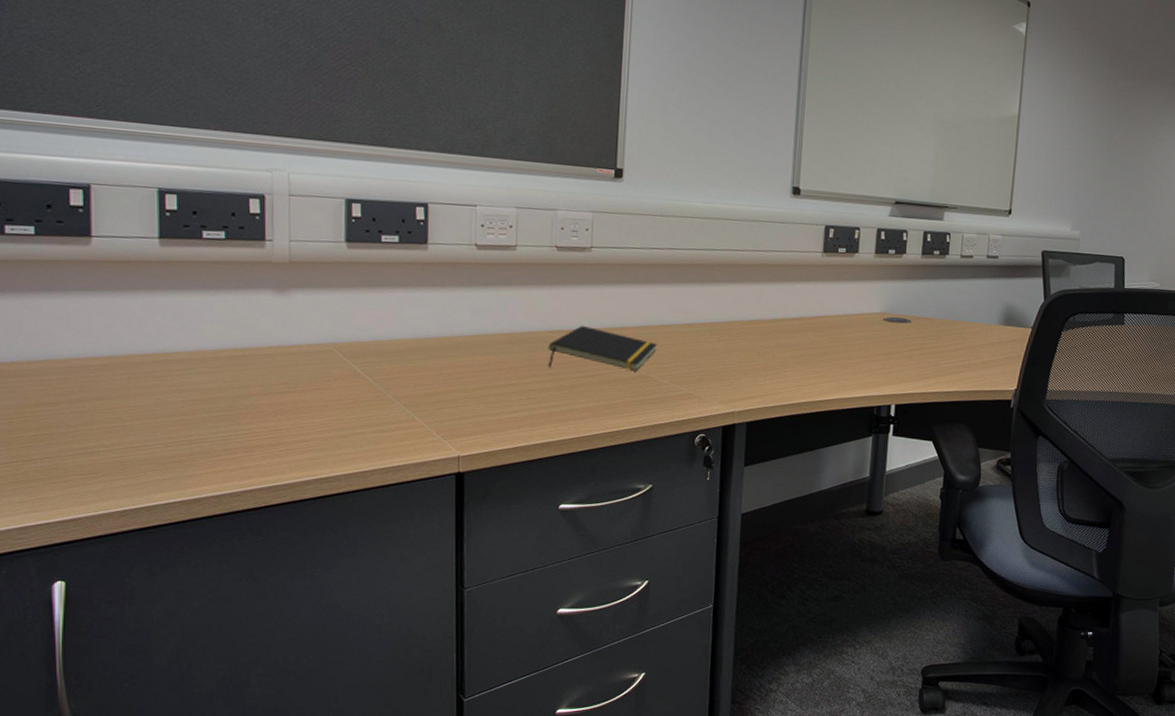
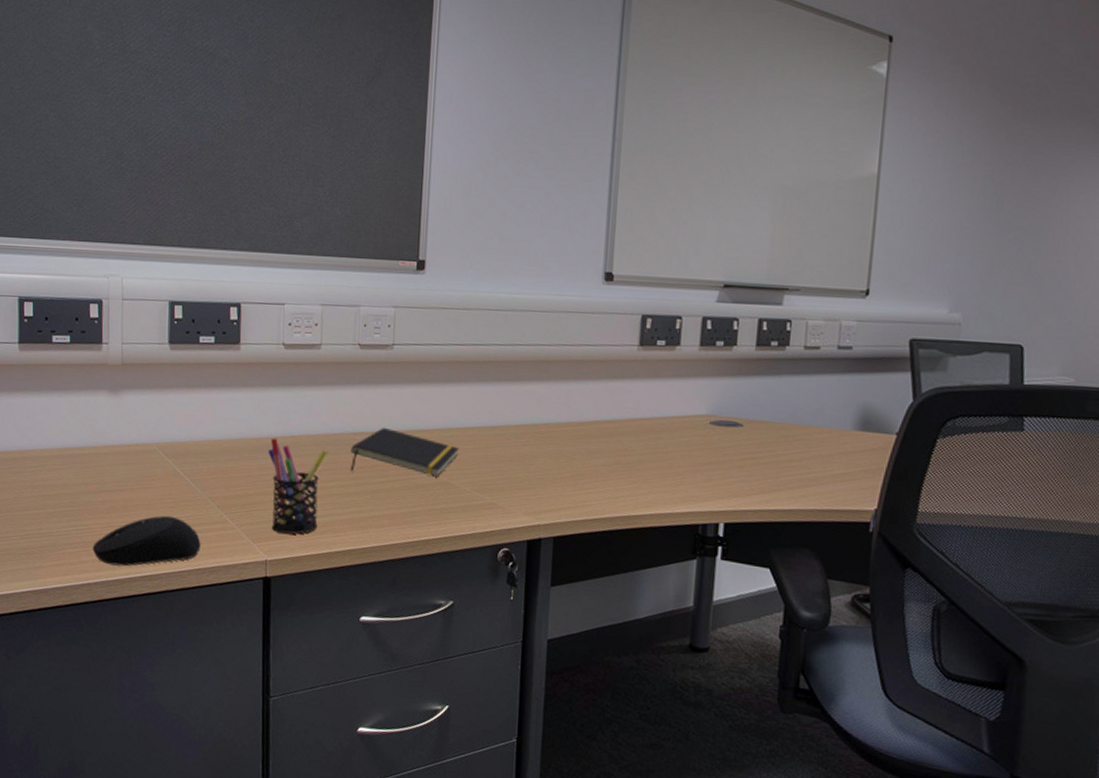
computer mouse: none [256,416,385,470] -> present [92,515,201,567]
pen holder: none [460,336,524,430] -> present [268,438,328,535]

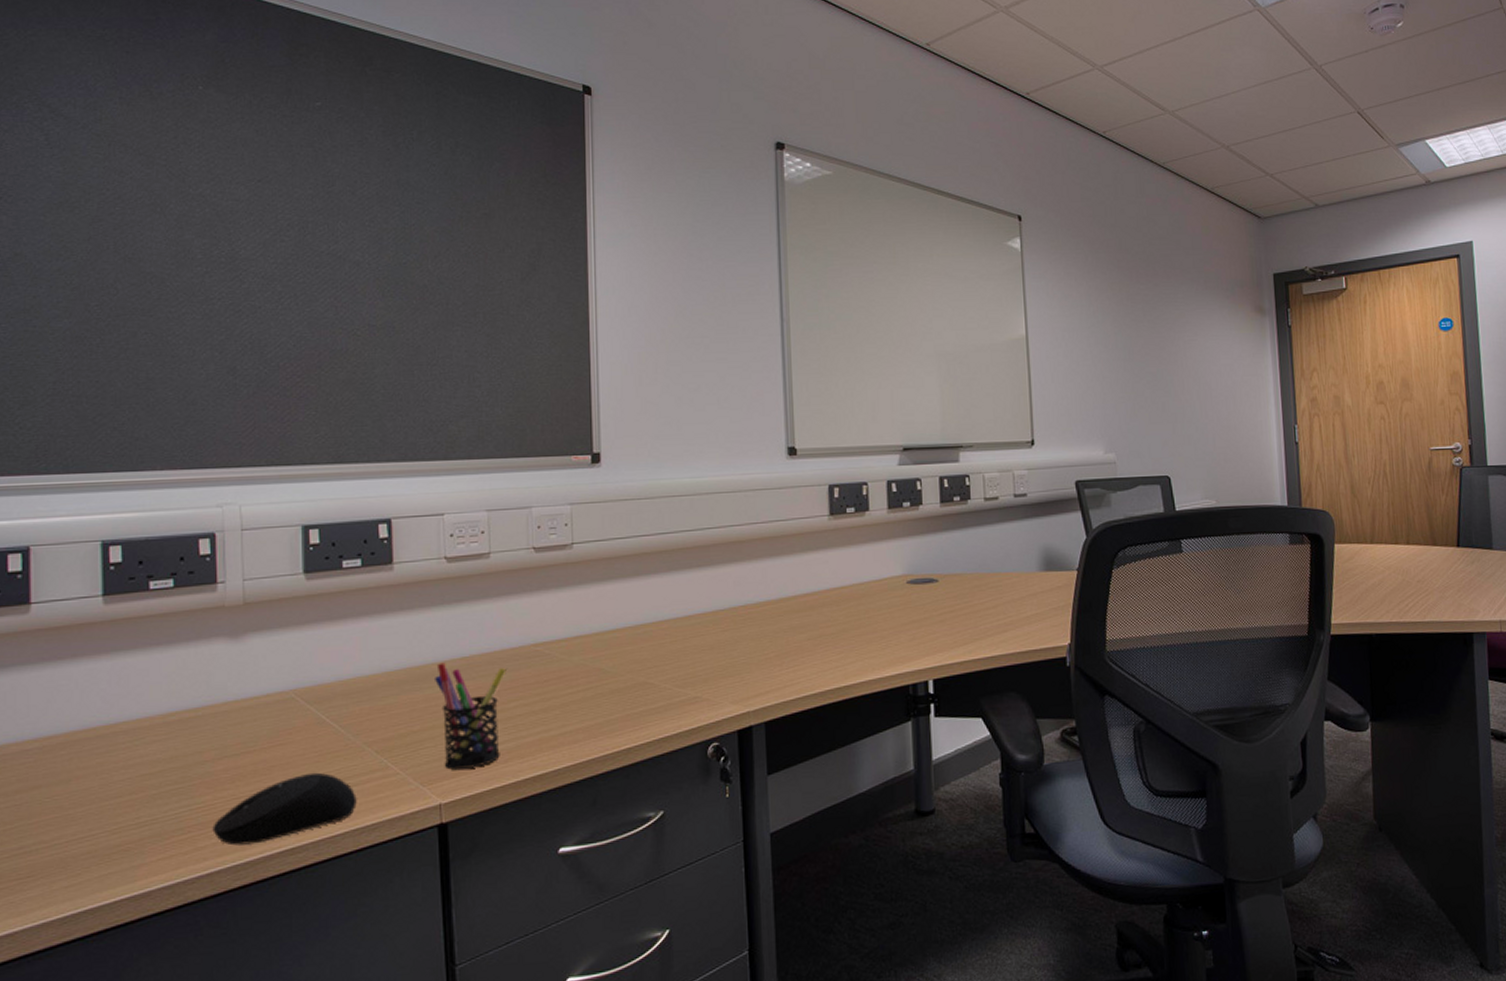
notepad: present [350,427,459,476] -> none [533,633,655,688]

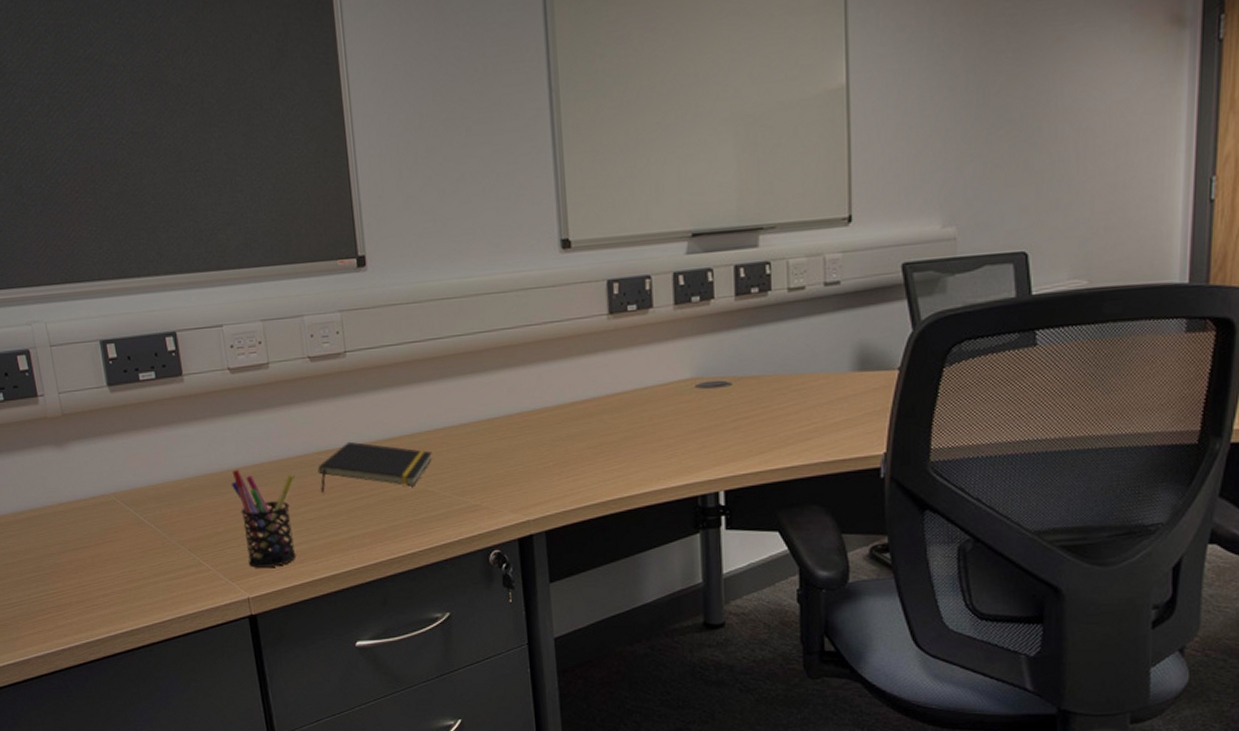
computer mouse: present [212,772,357,846] -> none [66,566,179,626]
notepad: none [533,633,655,688] -> present [317,441,432,494]

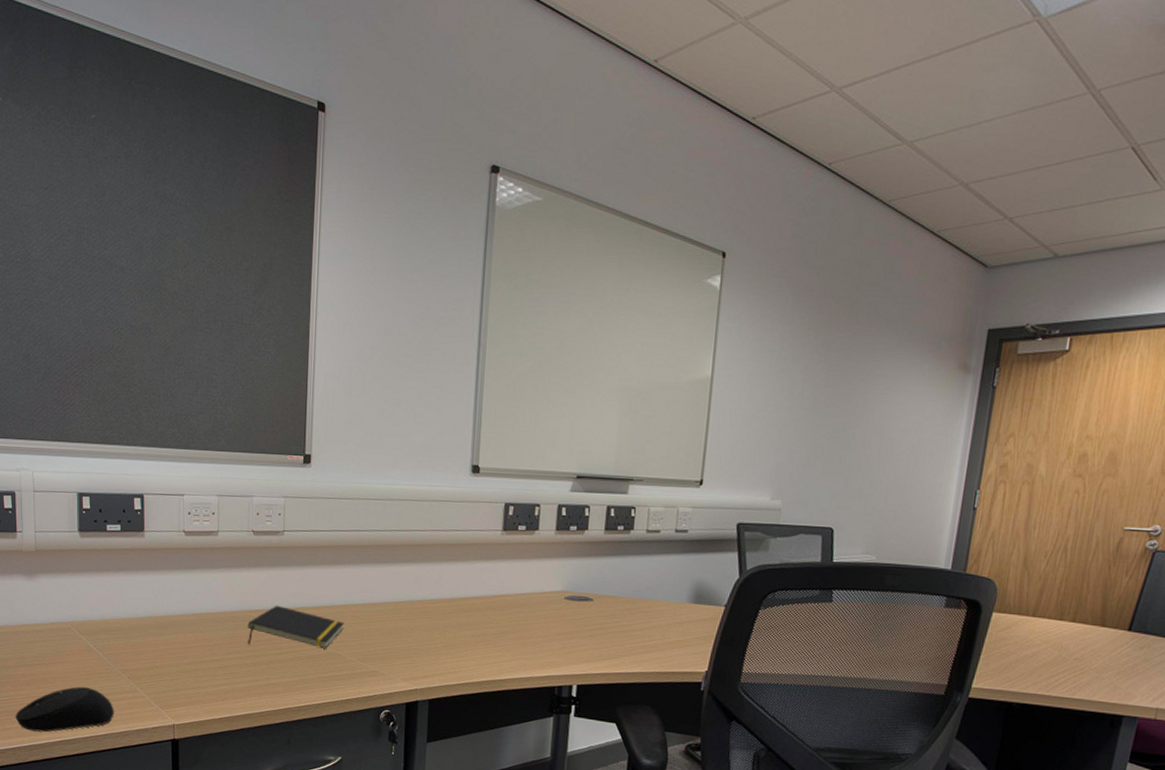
computer mouse: none [66,566,179,626] -> present [15,686,114,732]
pen holder: present [231,469,296,568] -> none [173,616,227,701]

